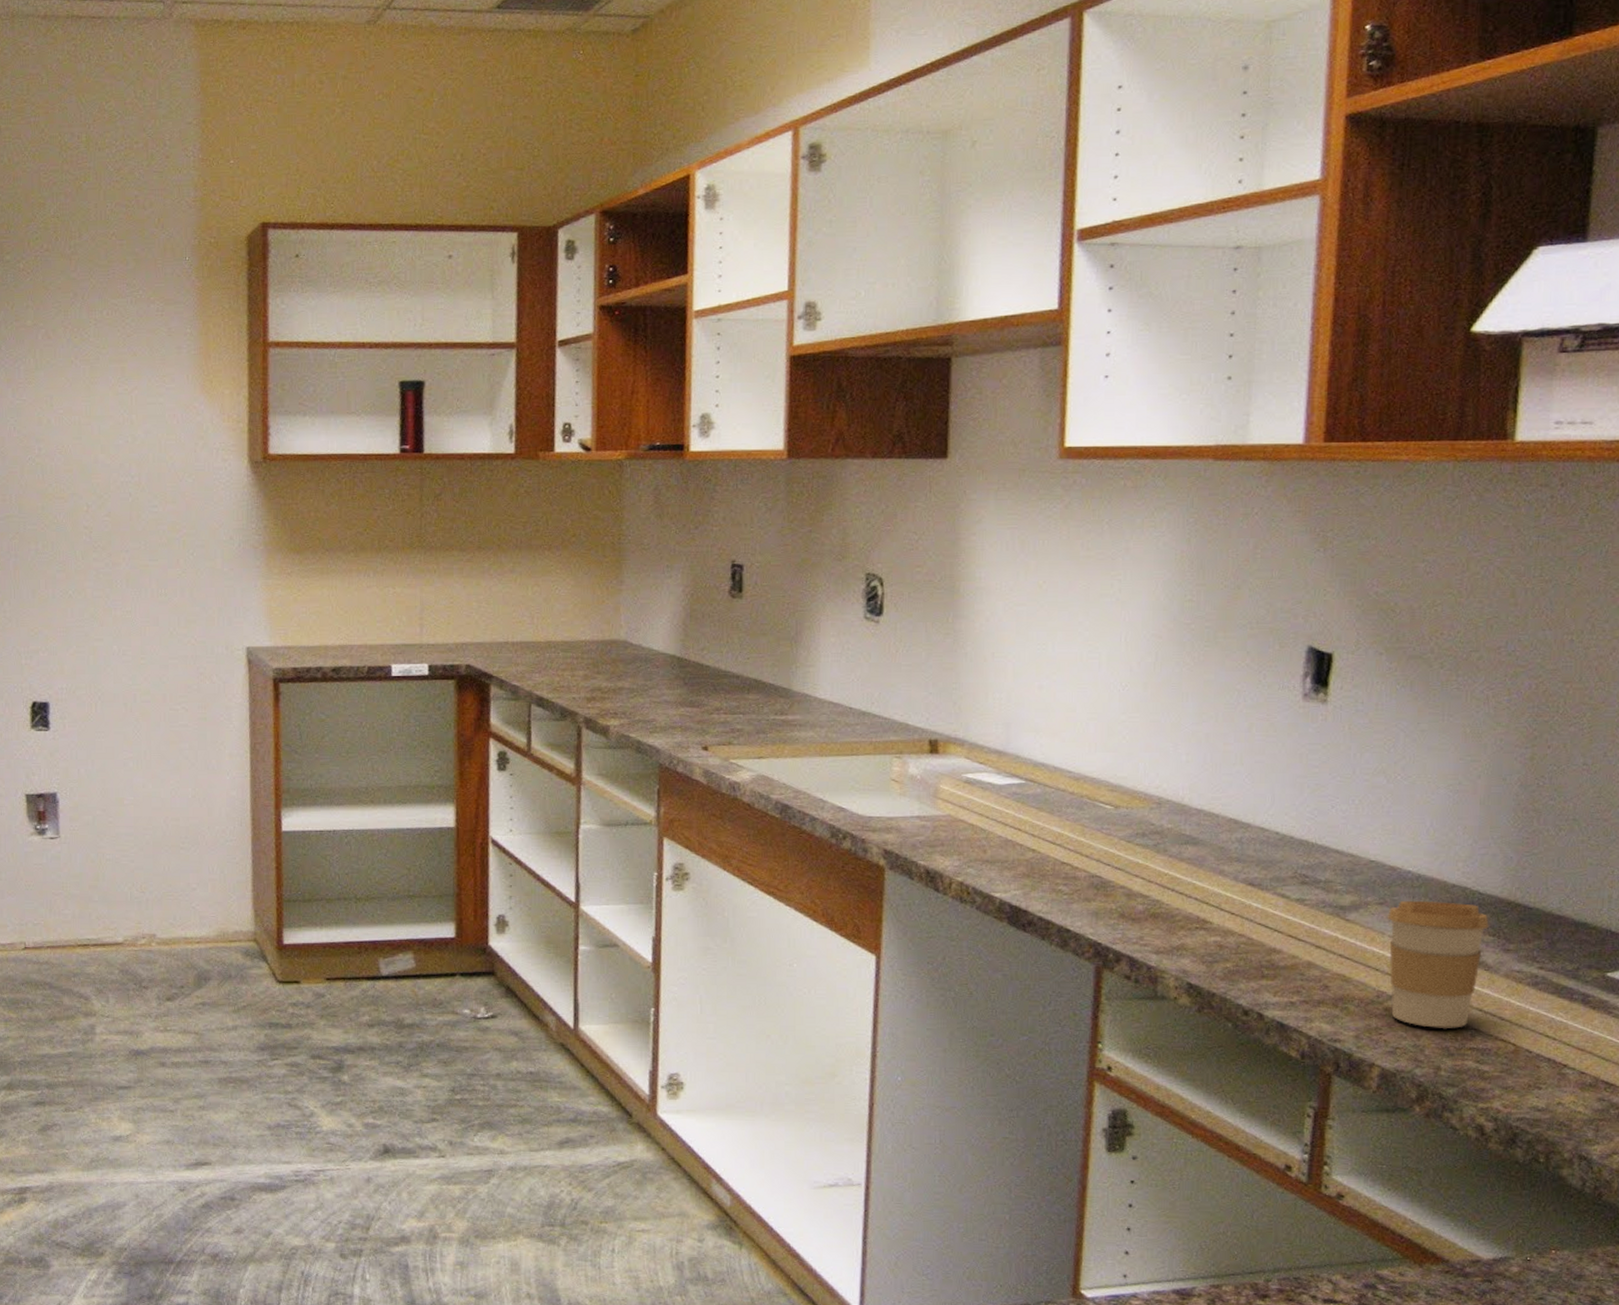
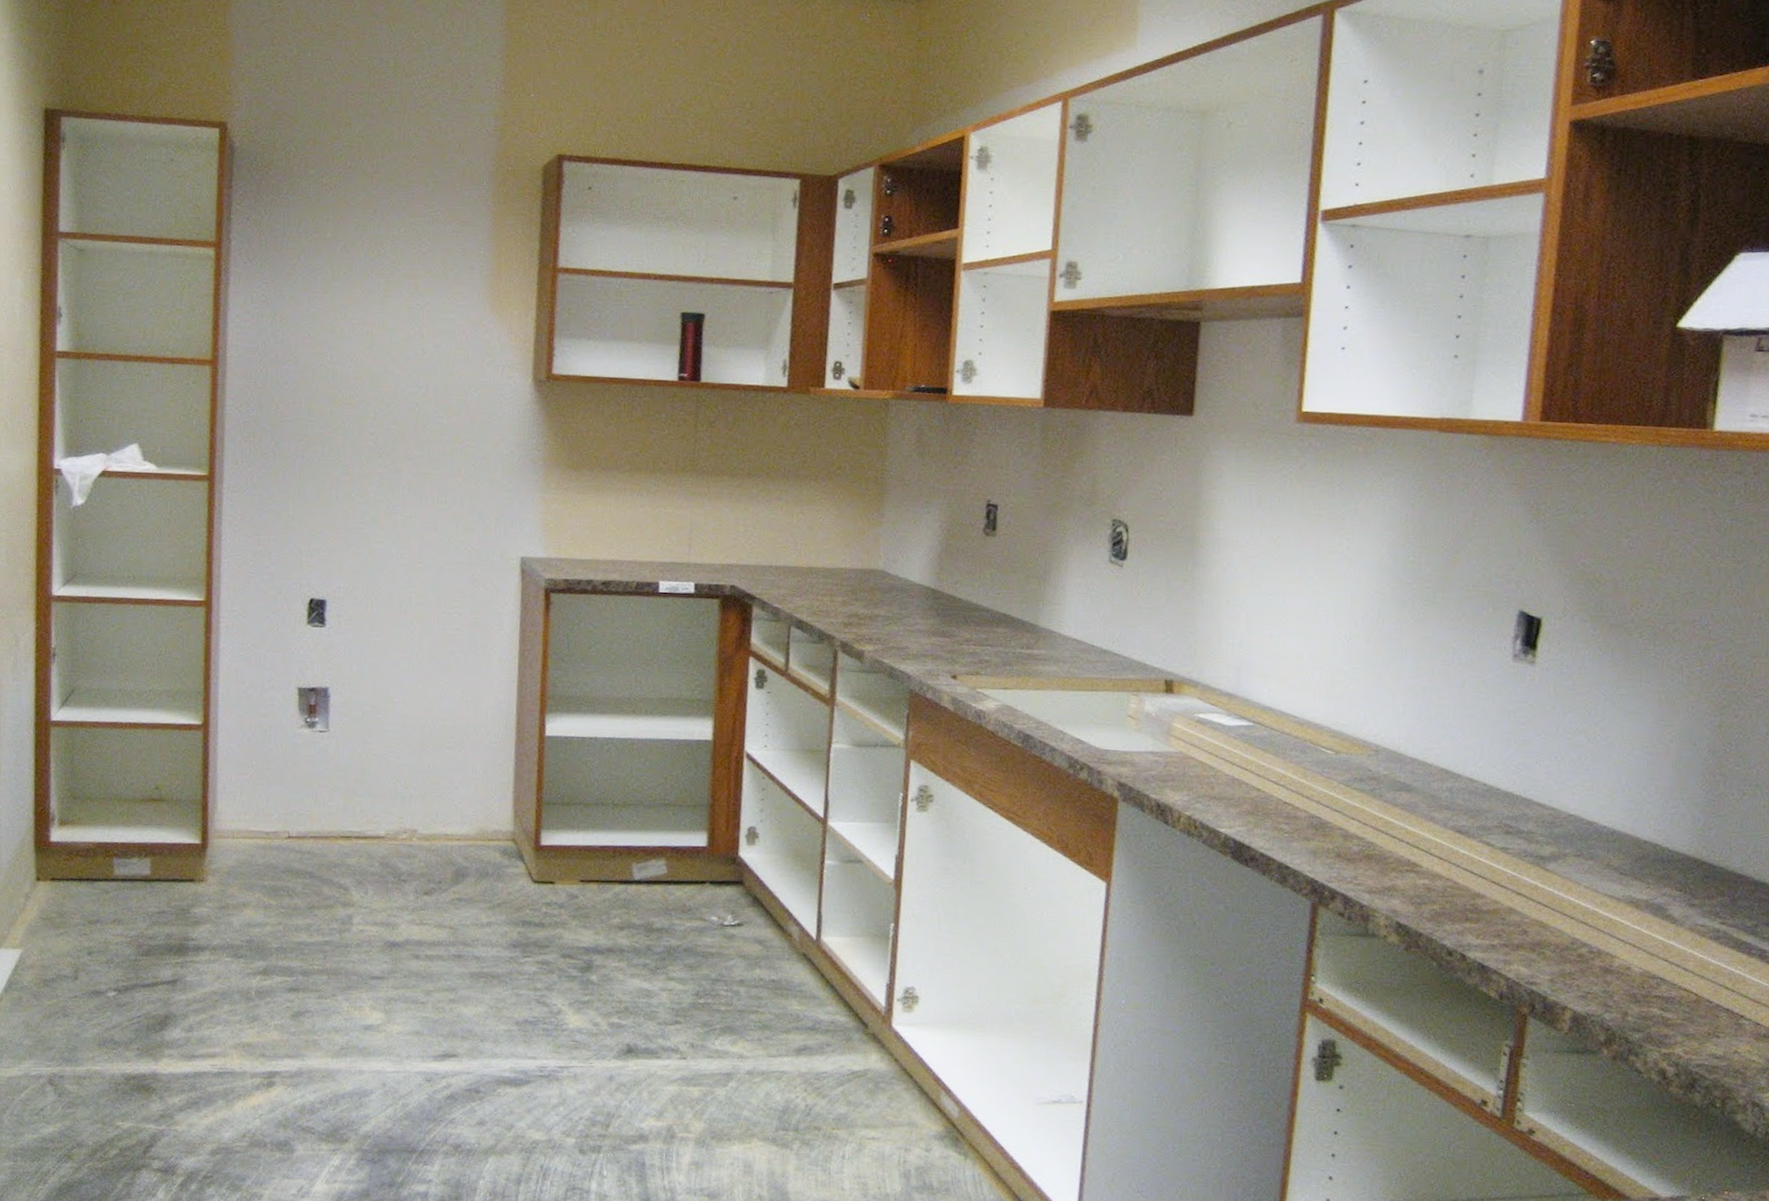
coffee cup: present [1387,901,1489,1029] -> none [1584,854,1677,977]

